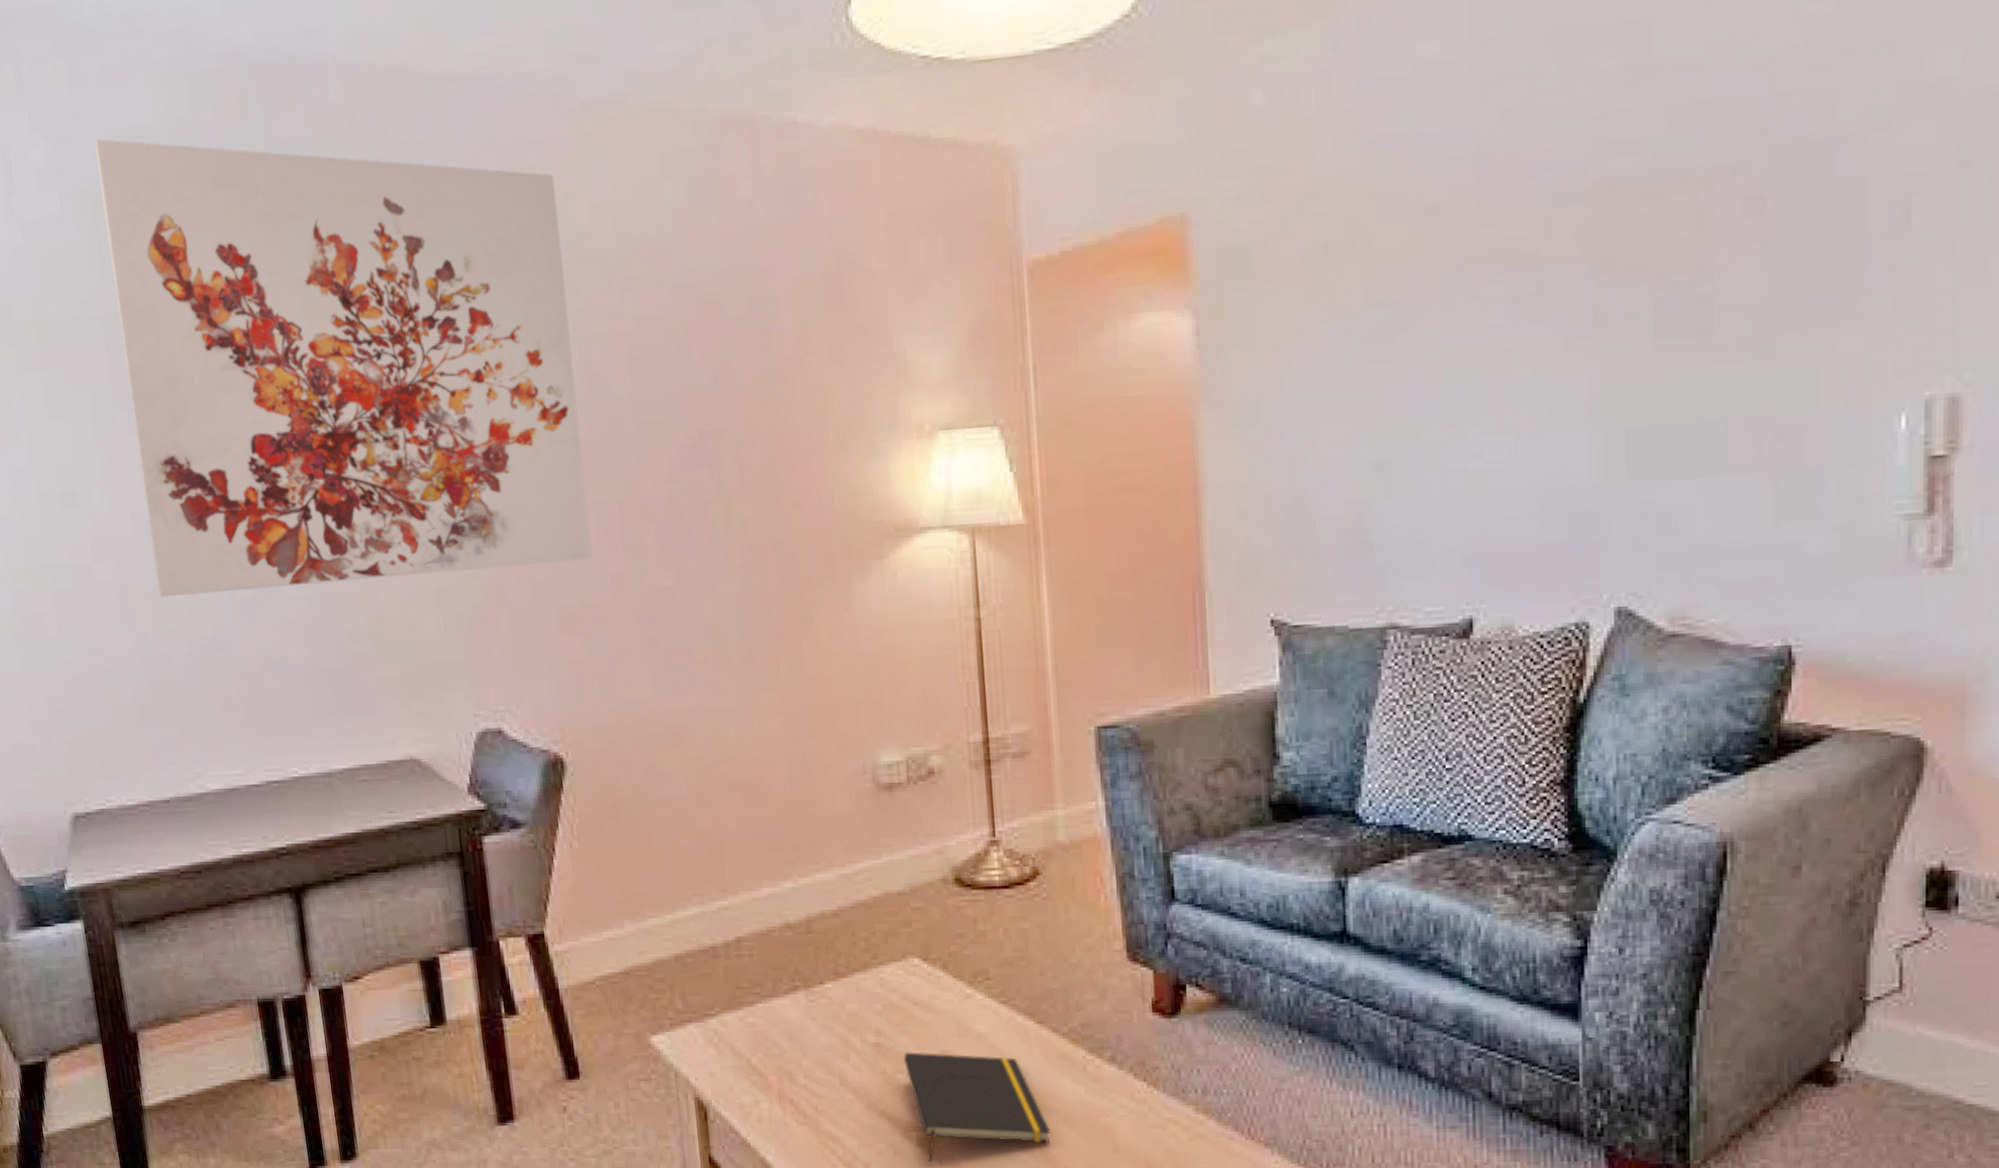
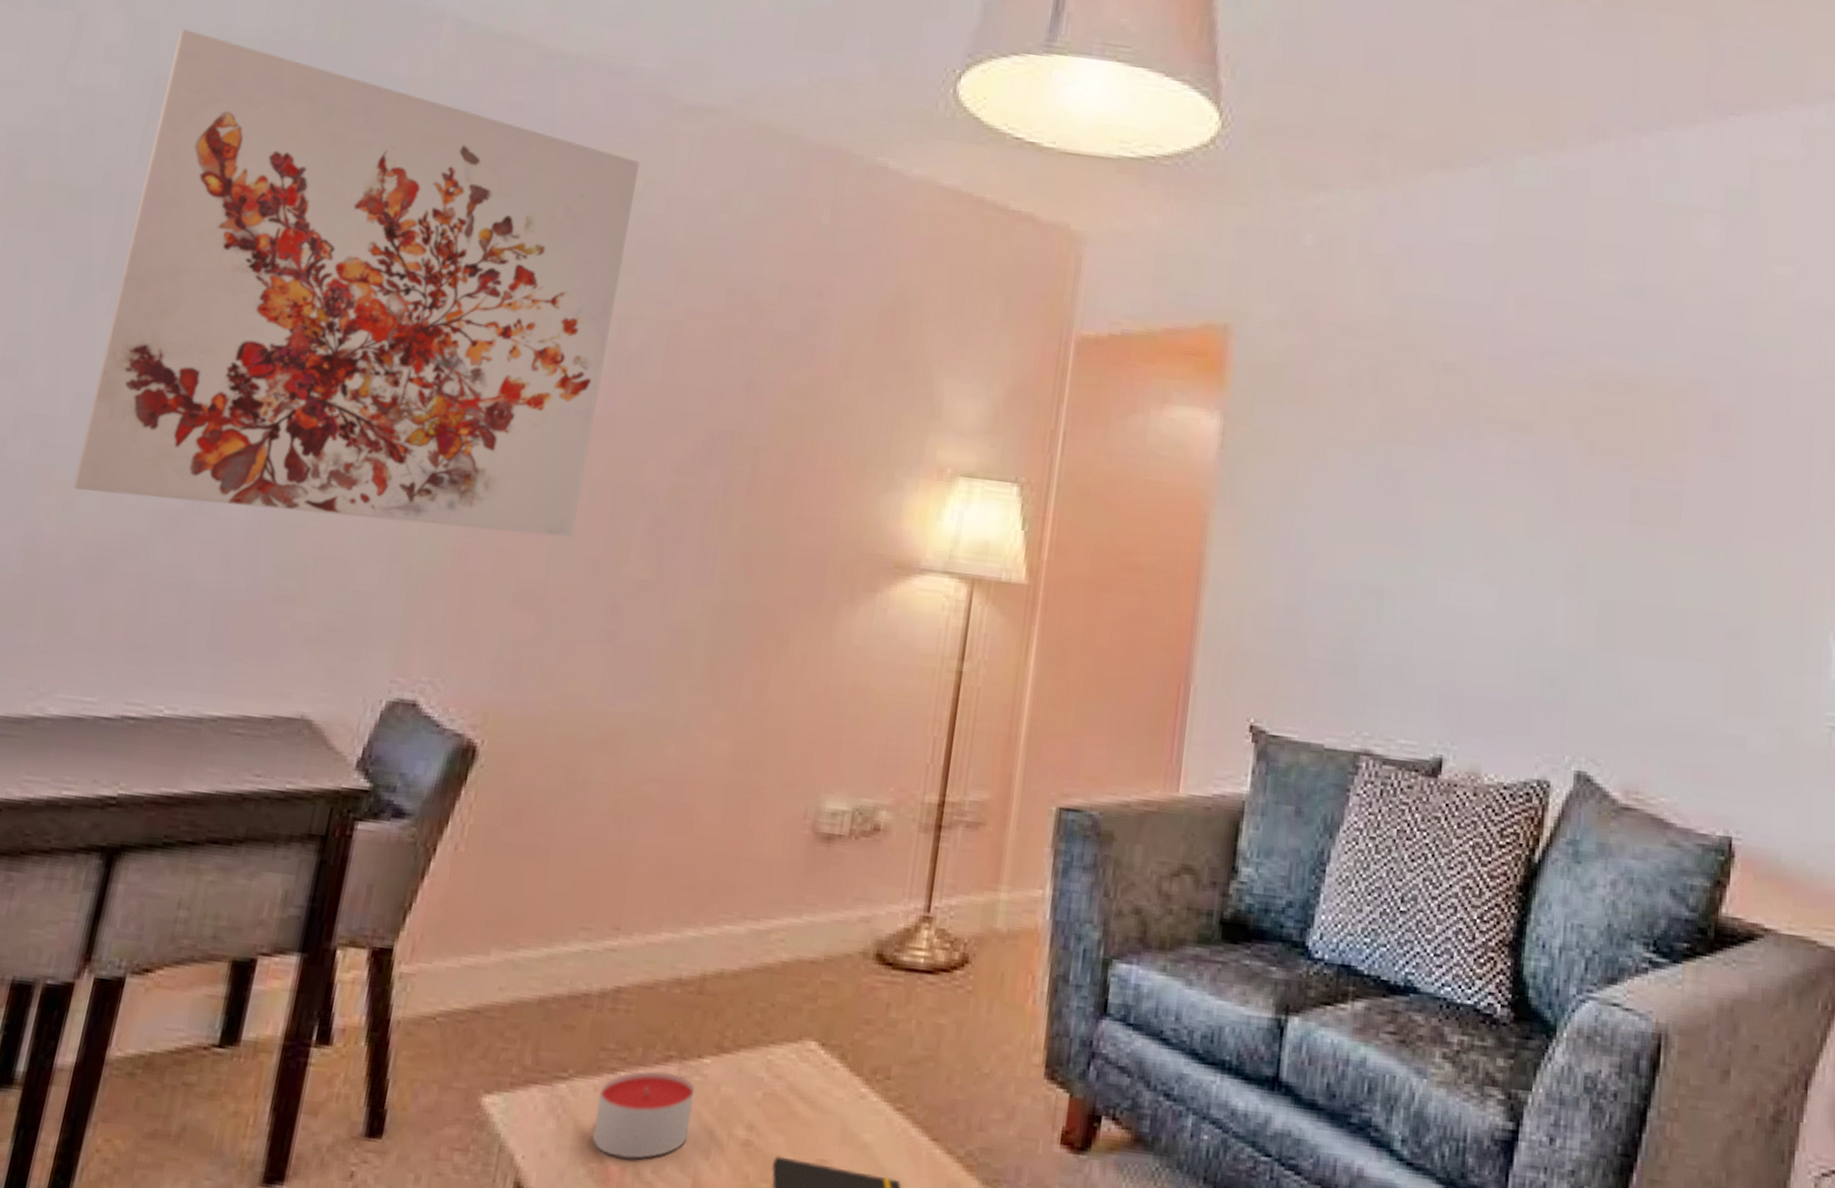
candle: none [745,999,827,1069] -> present [592,1071,695,1159]

